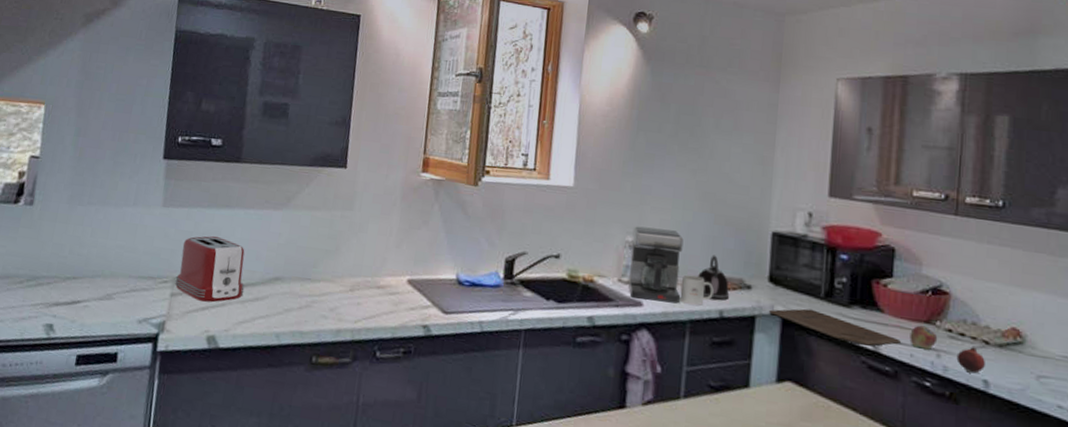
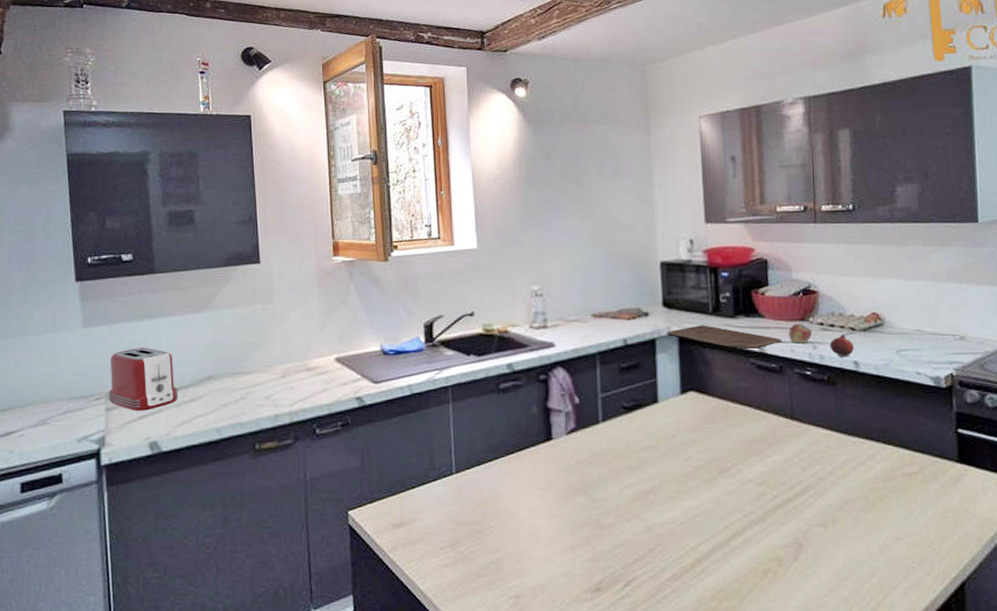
coffee maker: present [628,226,684,304] -> none [537,274,588,341]
mug: present [680,274,714,307] -> none [586,312,616,339]
kettle: present [698,255,730,301] -> none [600,290,631,331]

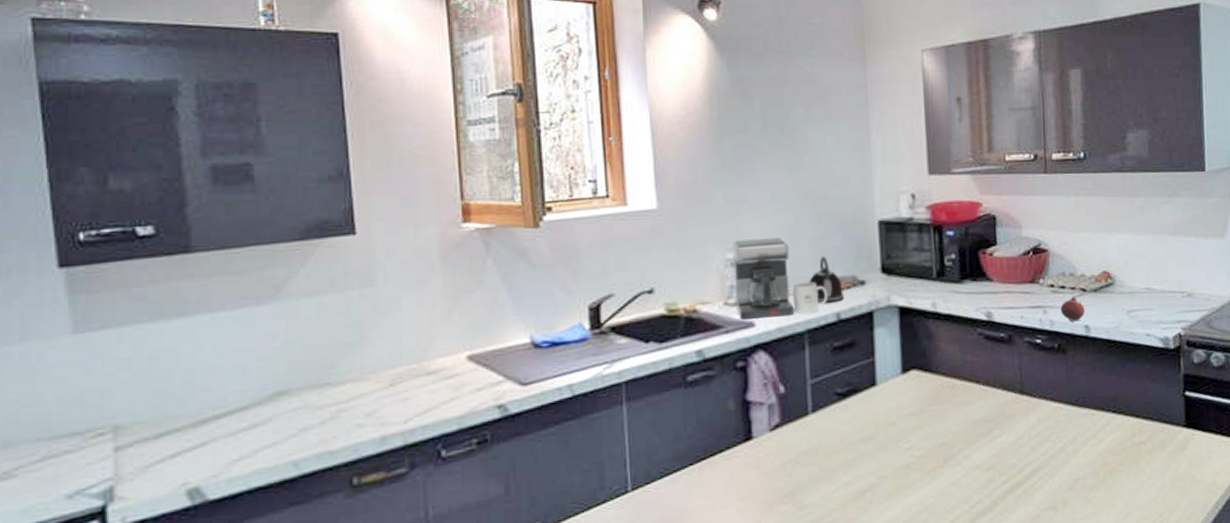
toaster: present [108,348,179,412] -> none [117,357,233,449]
coffee maker: none [537,274,588,341] -> present [732,238,795,320]
mug: none [586,312,616,339] -> present [792,281,828,315]
kettle: none [600,290,631,331] -> present [809,256,845,304]
cutting board: present [666,325,782,349] -> none [885,292,1011,318]
fruit: present [788,323,813,344] -> none [1018,286,1043,309]

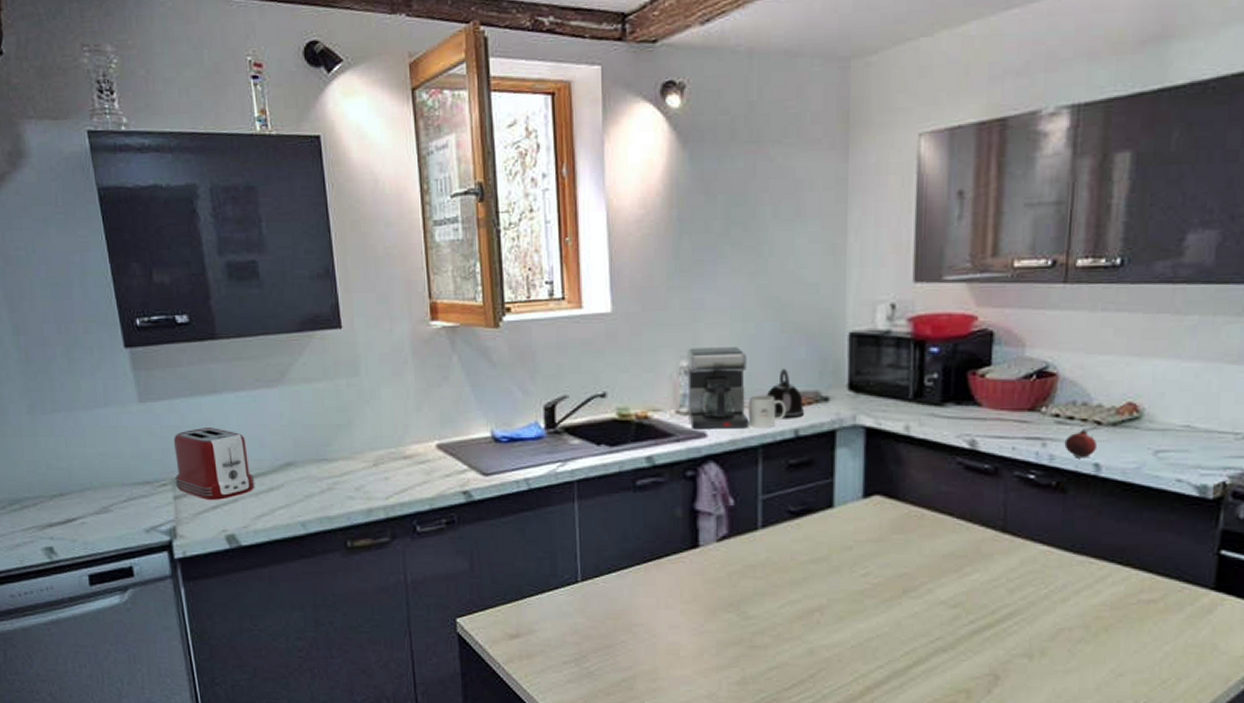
toaster: none [117,357,233,449] -> present [173,428,255,501]

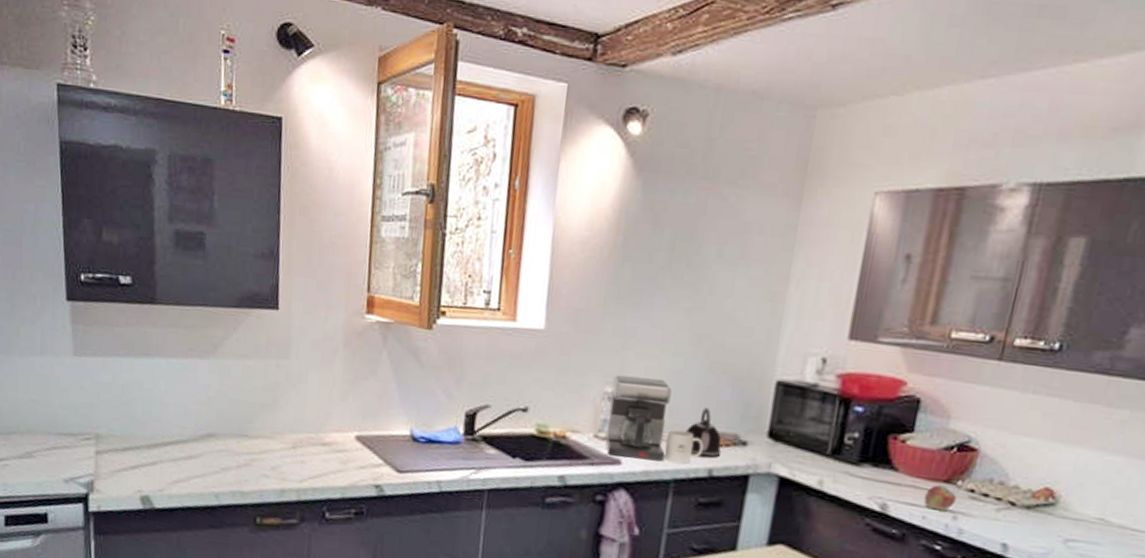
toaster: present [173,428,255,501] -> none [98,388,176,461]
fruit: none [1011,414,1043,440] -> present [924,485,957,511]
fruit: present [1064,428,1097,458] -> none [974,507,1008,537]

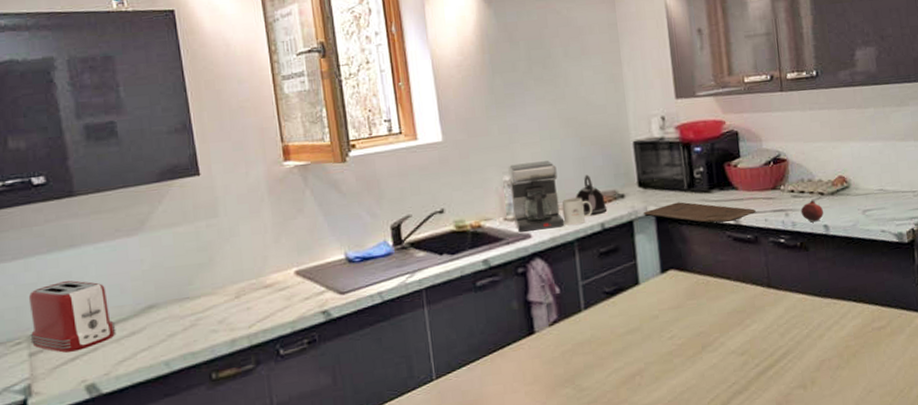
toaster: none [98,388,176,461] -> present [28,280,116,354]
cutting board: none [764,467,914,507] -> present [643,202,756,223]
fruit: present [924,485,957,511] -> none [761,192,784,213]
fruit: none [974,507,1008,537] -> present [800,199,824,223]

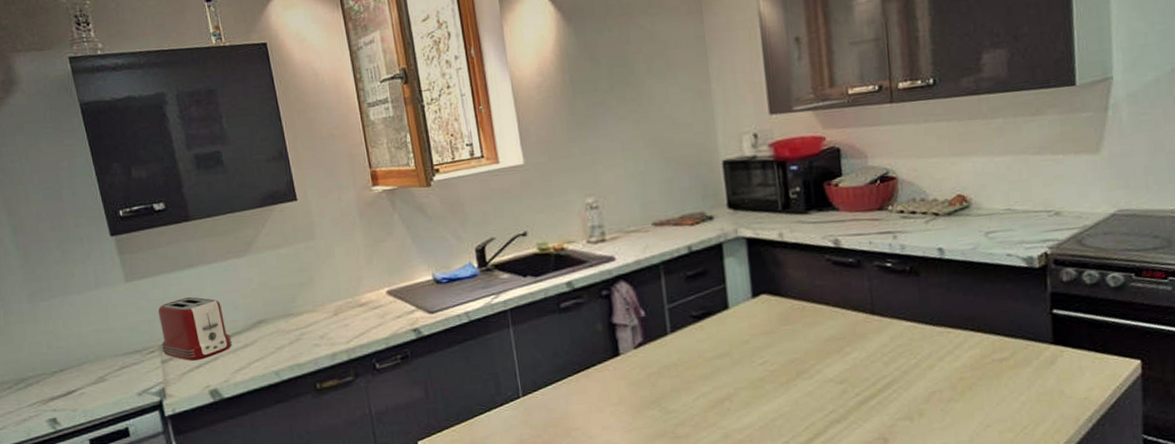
coffee maker: present [508,161,565,232] -> none [590,182,650,255]
mug: present [562,197,593,226] -> none [646,219,679,249]
kettle: present [576,174,607,216] -> none [661,196,695,239]
cutting board: present [643,202,756,223] -> none [733,223,859,246]
fruit: present [800,199,824,223] -> none [911,220,938,245]

